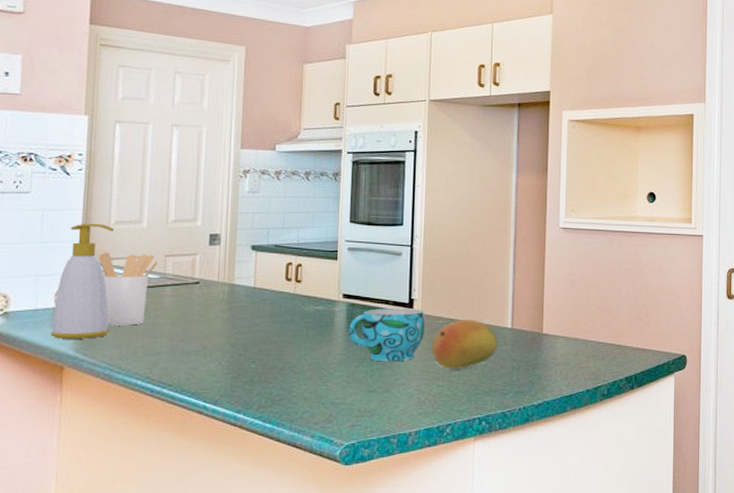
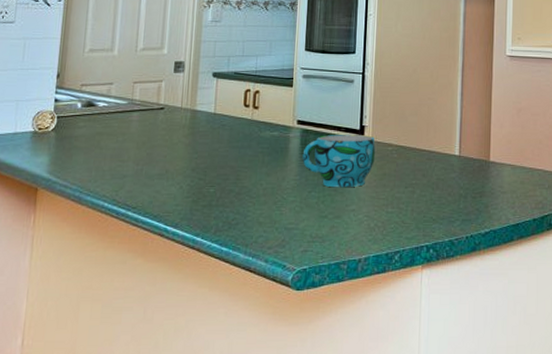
soap bottle: present [51,223,115,339] -> none [27,51,89,162]
utensil holder: present [98,252,157,326] -> none [73,78,126,149]
fruit: present [431,319,499,369] -> none [381,146,447,196]

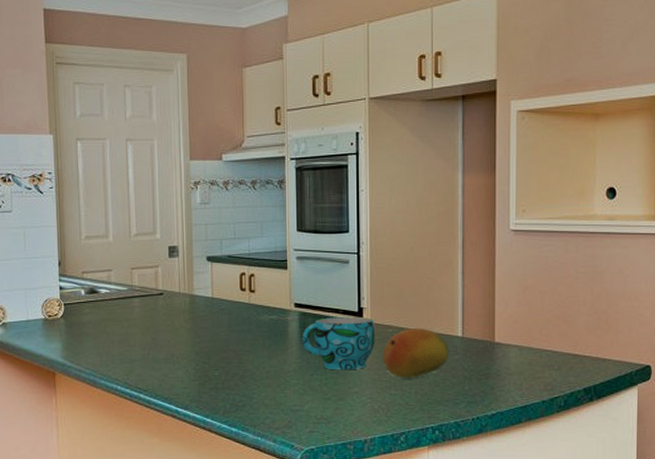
fruit: none [381,146,447,196] -> present [382,327,450,378]

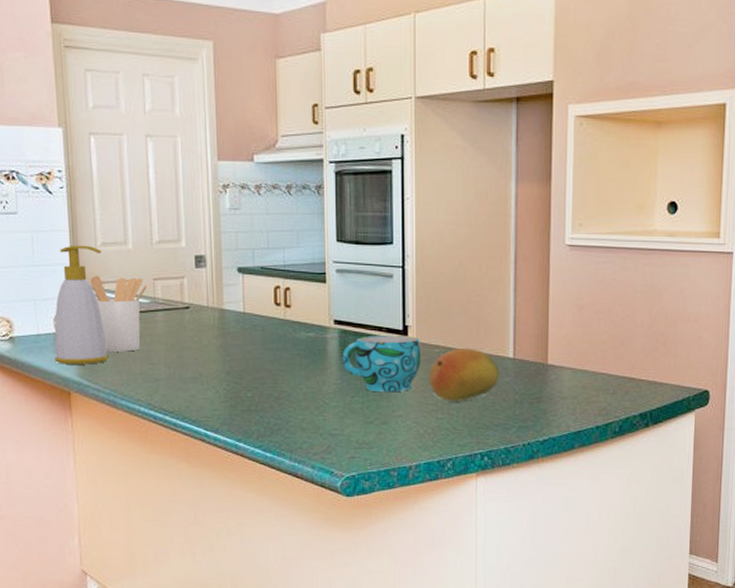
soap bottle: none [42,239,90,347] -> present [54,245,109,365]
utensil holder: none [74,266,125,335] -> present [90,275,147,352]

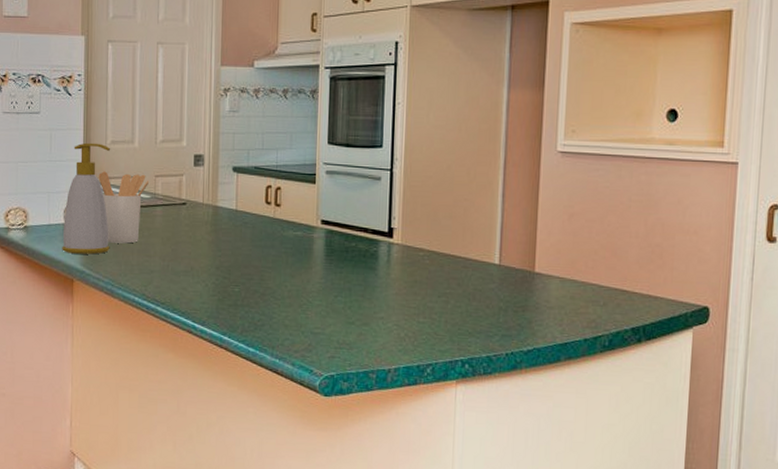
cup: present [342,336,421,393] -> none [327,236,405,294]
fruit: present [429,347,500,401] -> none [412,251,485,306]

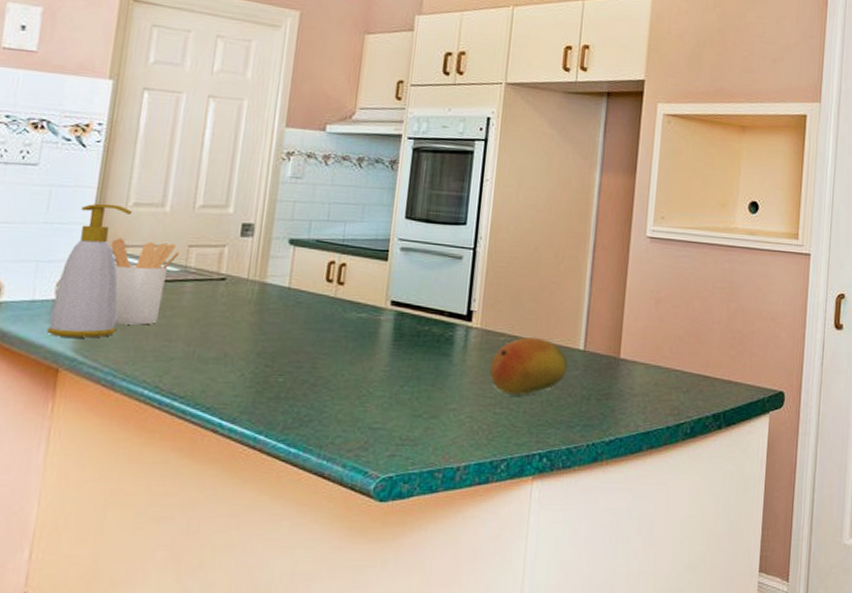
fruit: none [412,251,485,306] -> present [489,336,568,395]

